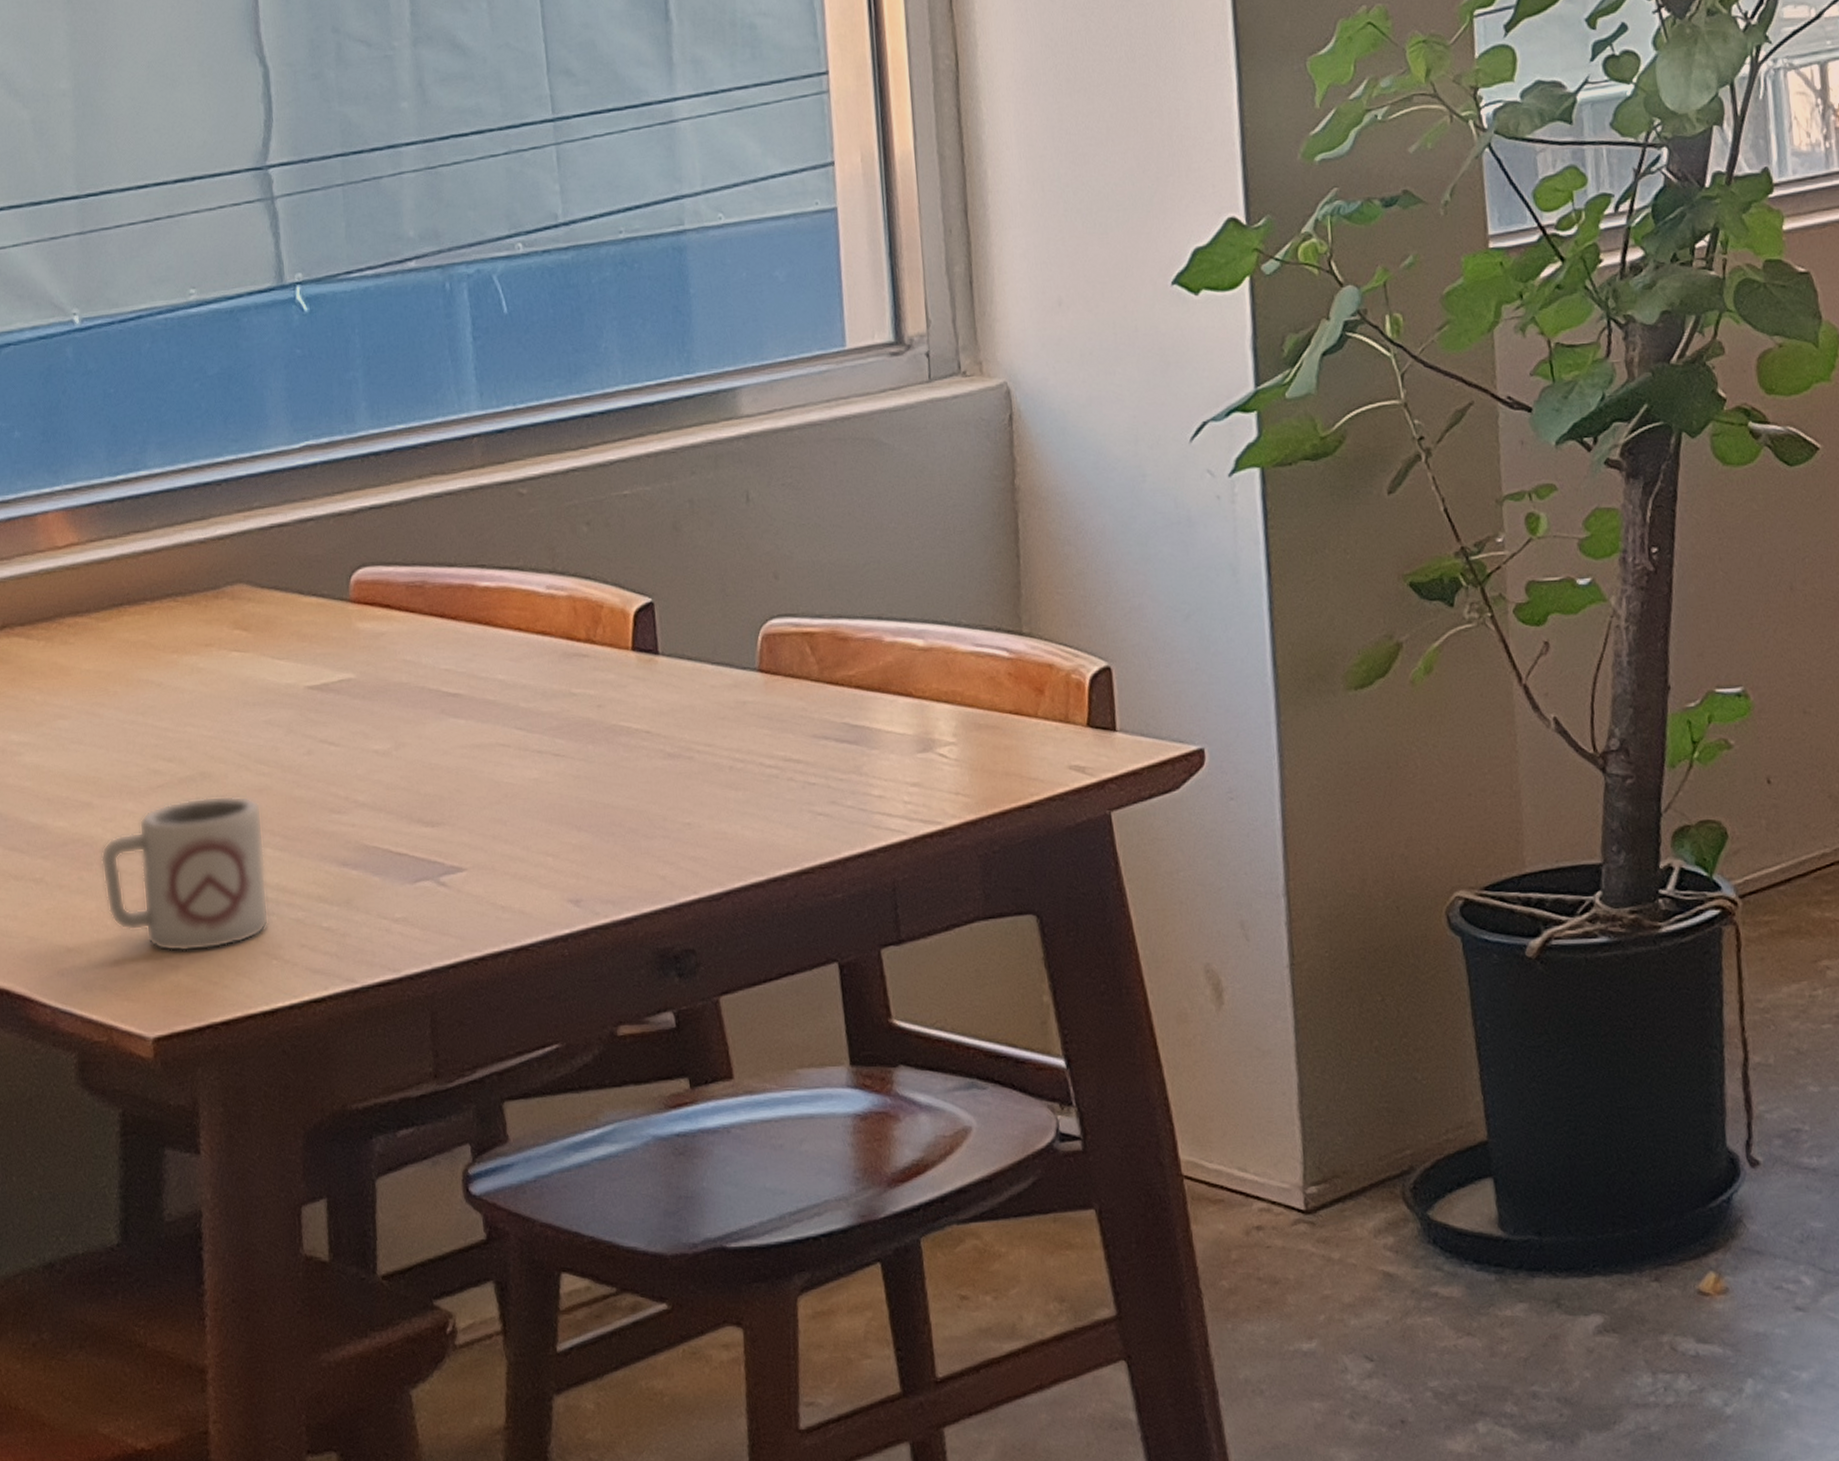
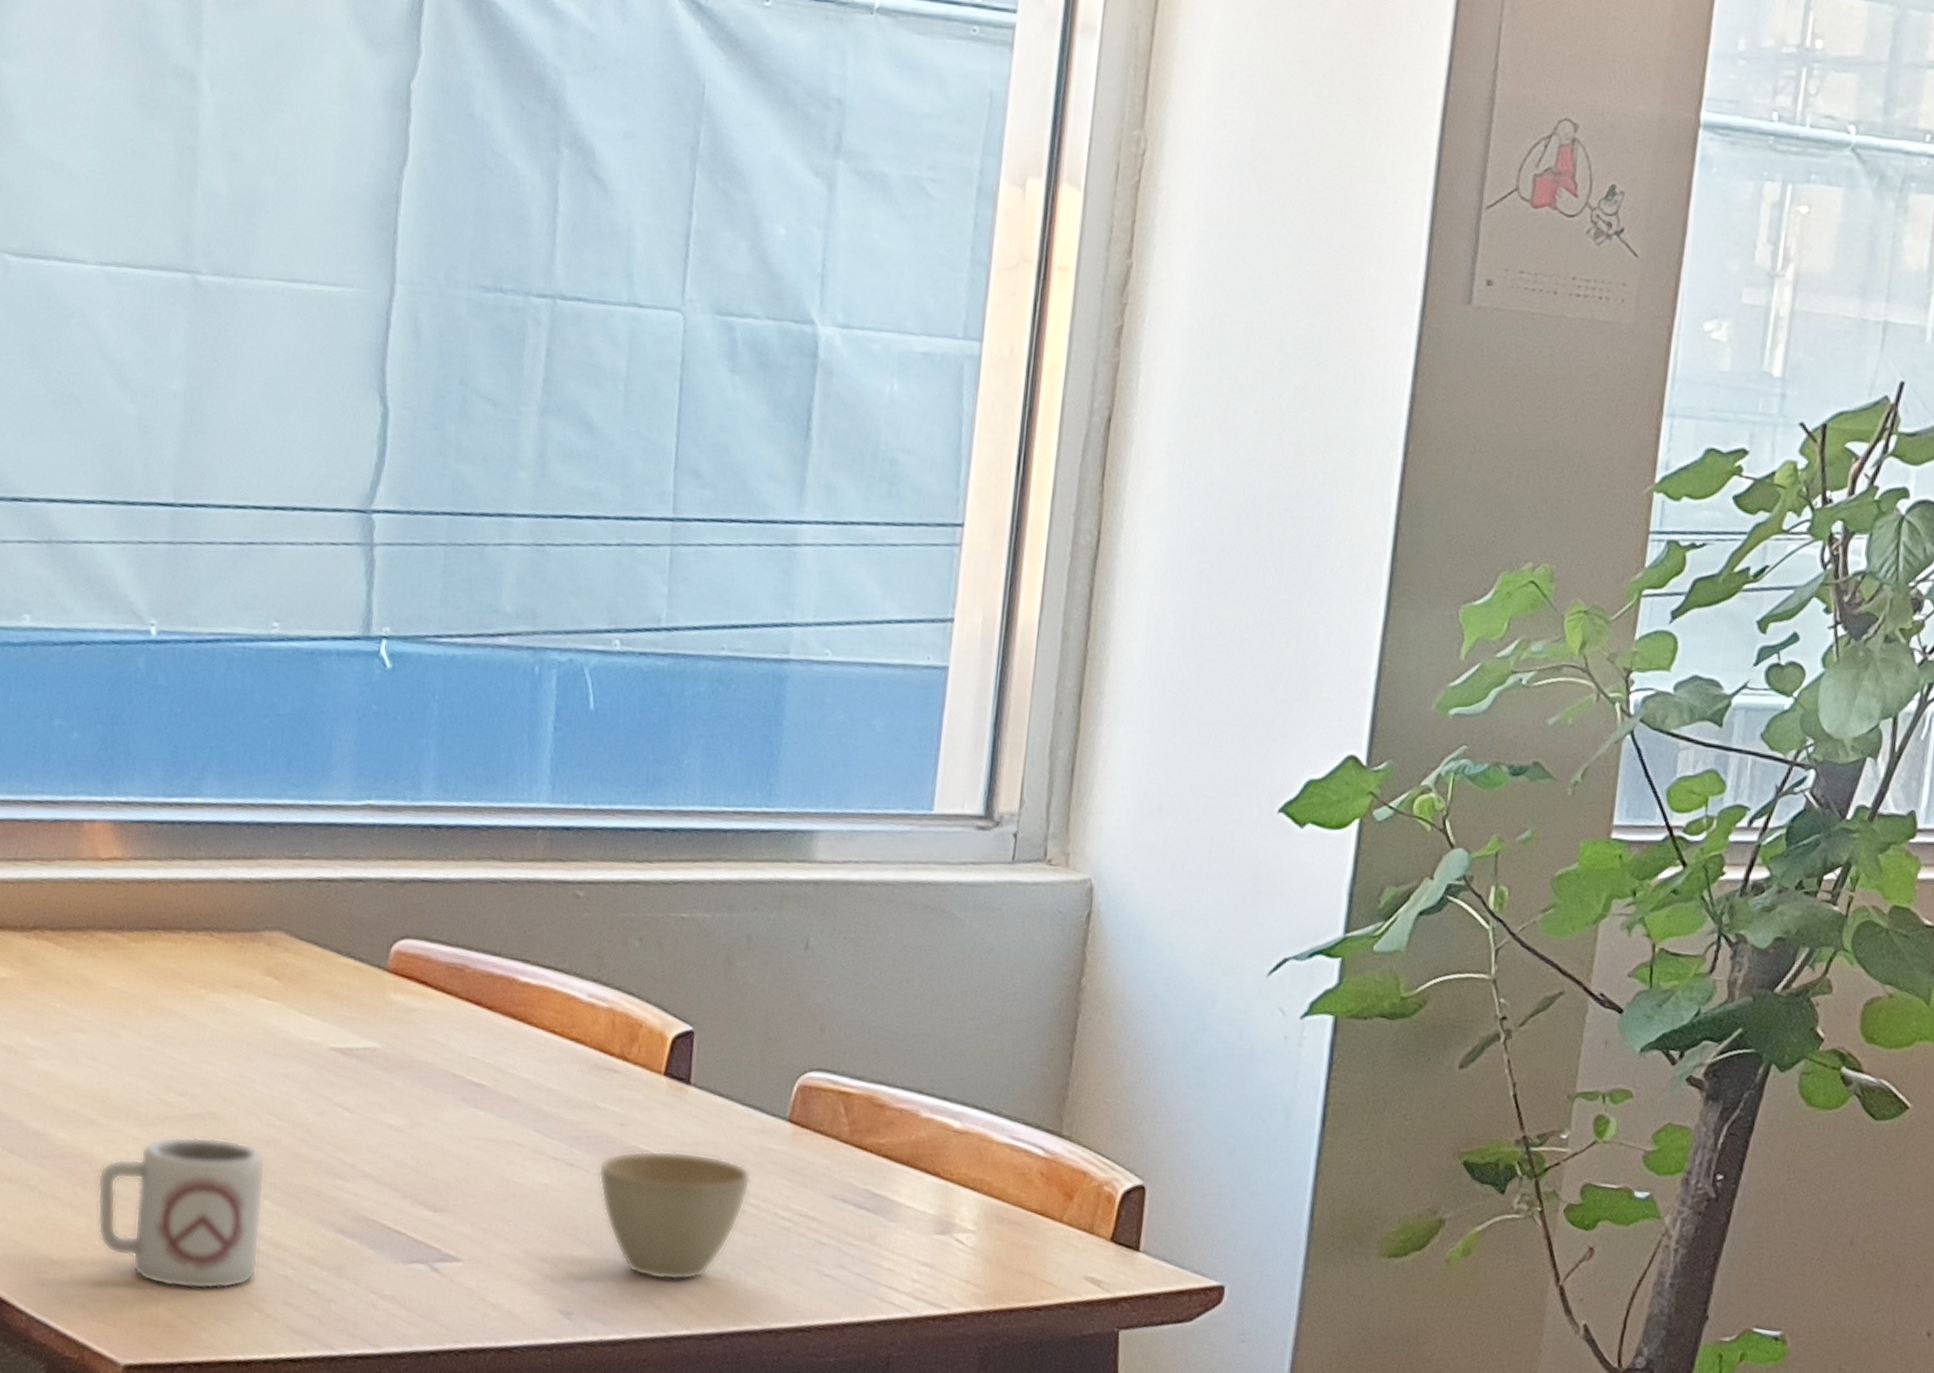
cup: none [583,719,733,851] -> present [598,1150,752,1281]

